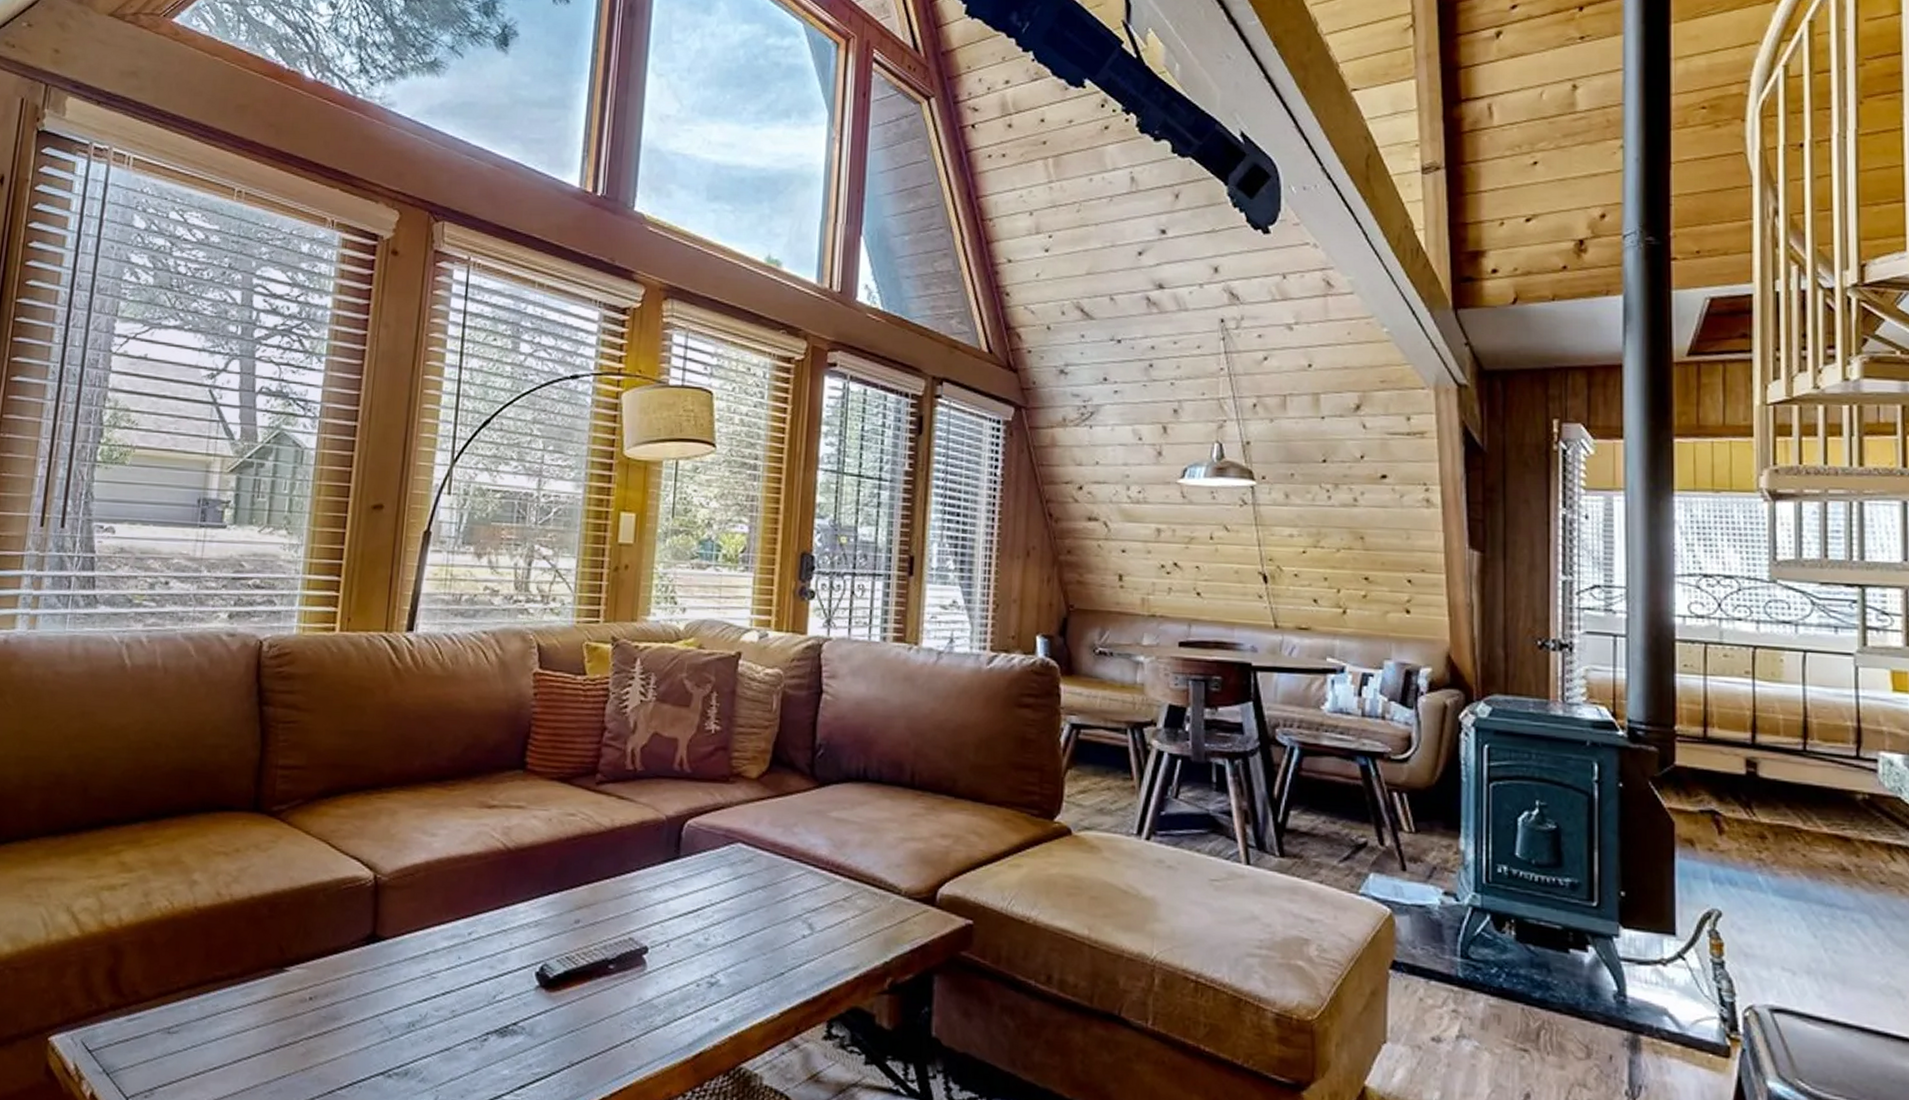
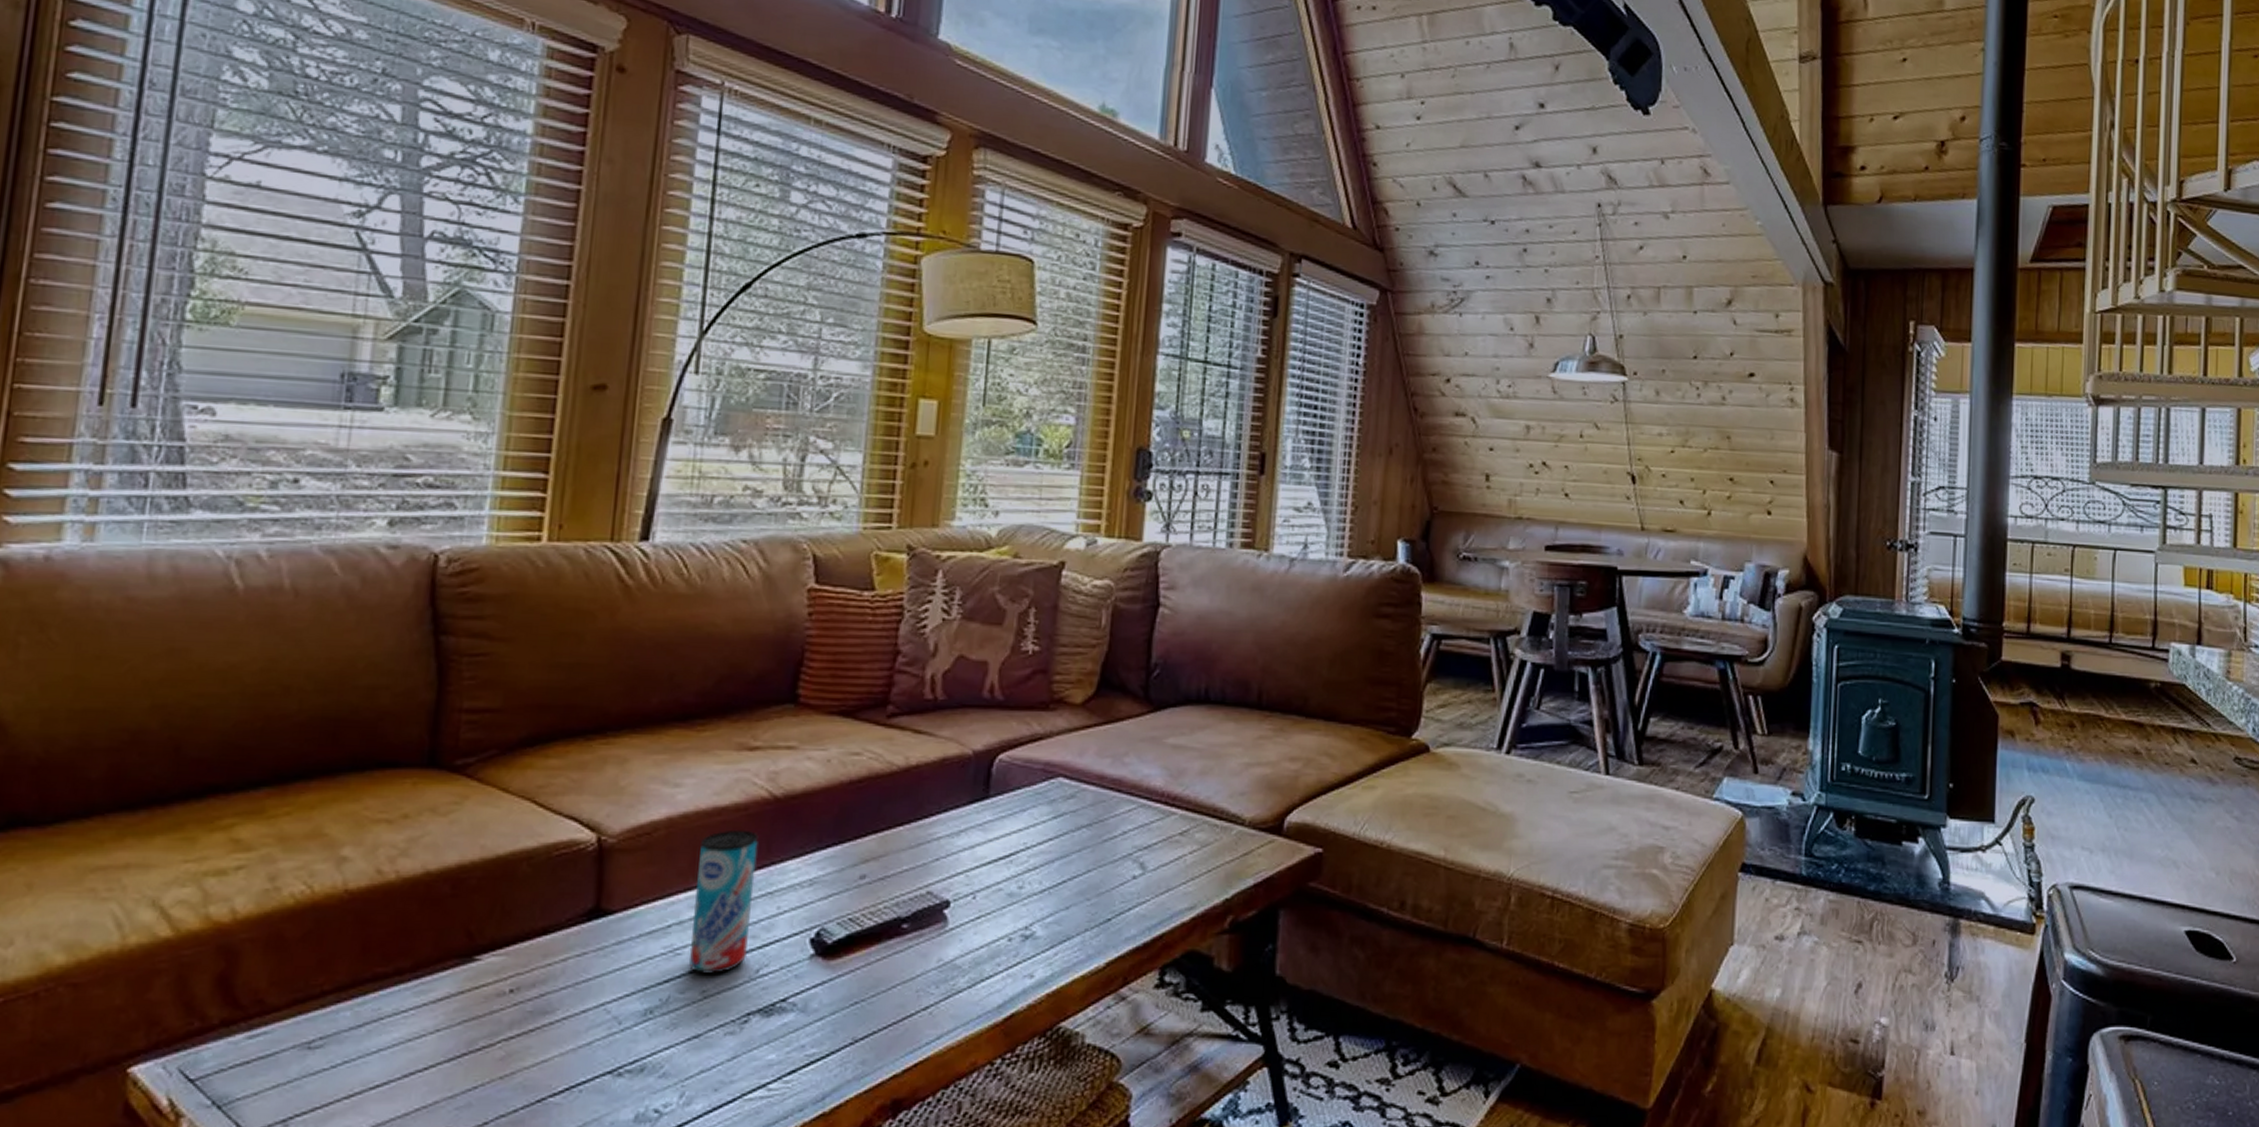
beverage can: none [441,874,496,997] -> present [688,829,759,974]

